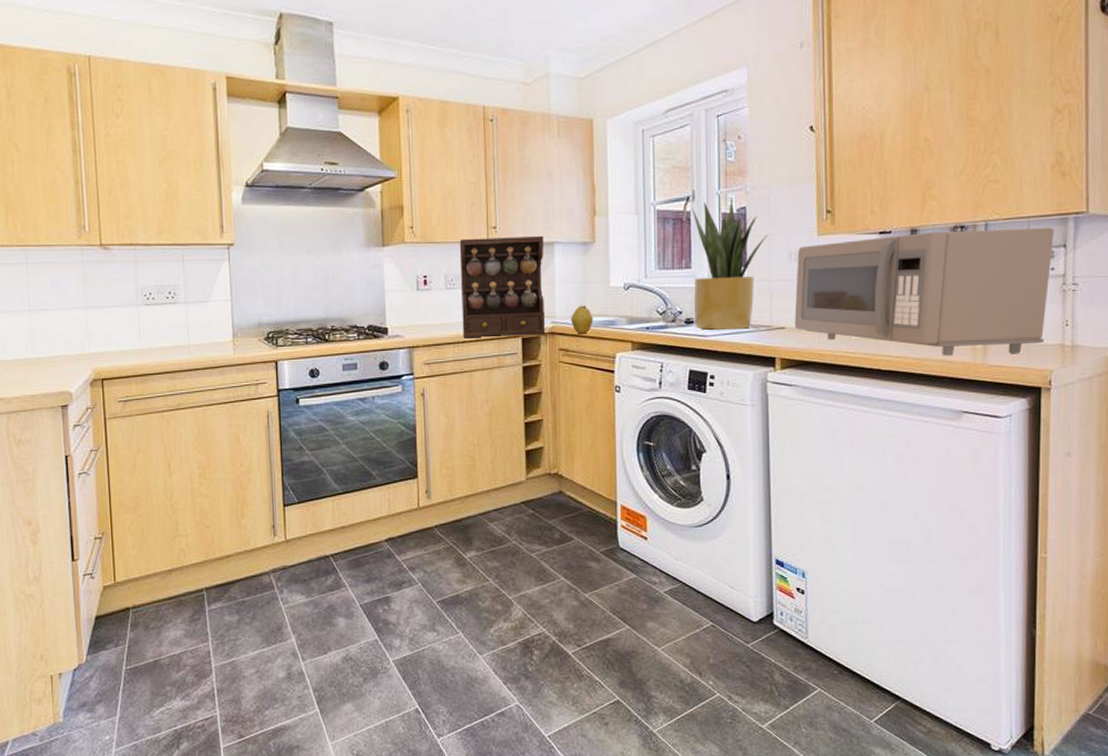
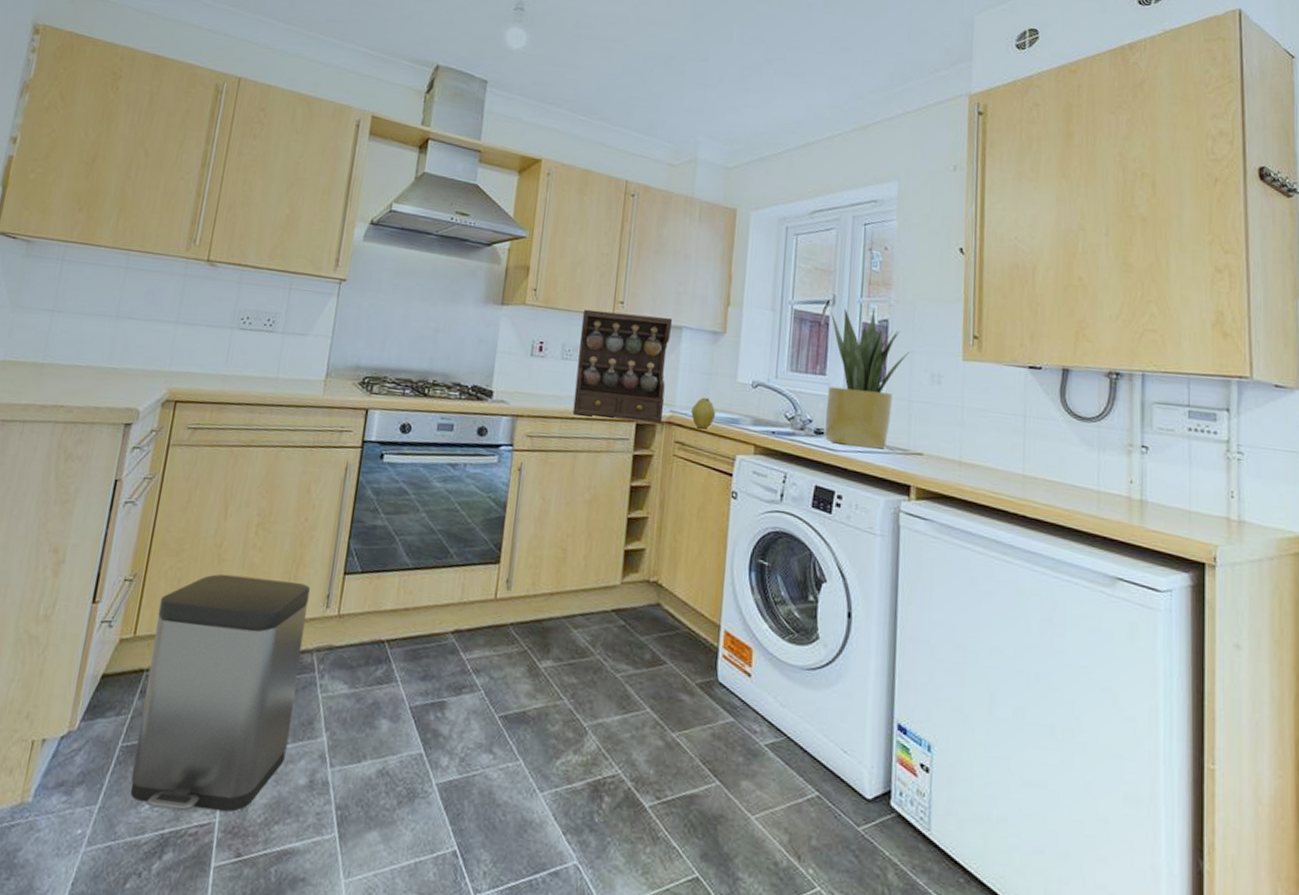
pedal bin: none [130,519,264,711] -> present [130,574,310,812]
microwave: present [794,227,1055,356] -> none [933,369,1217,522]

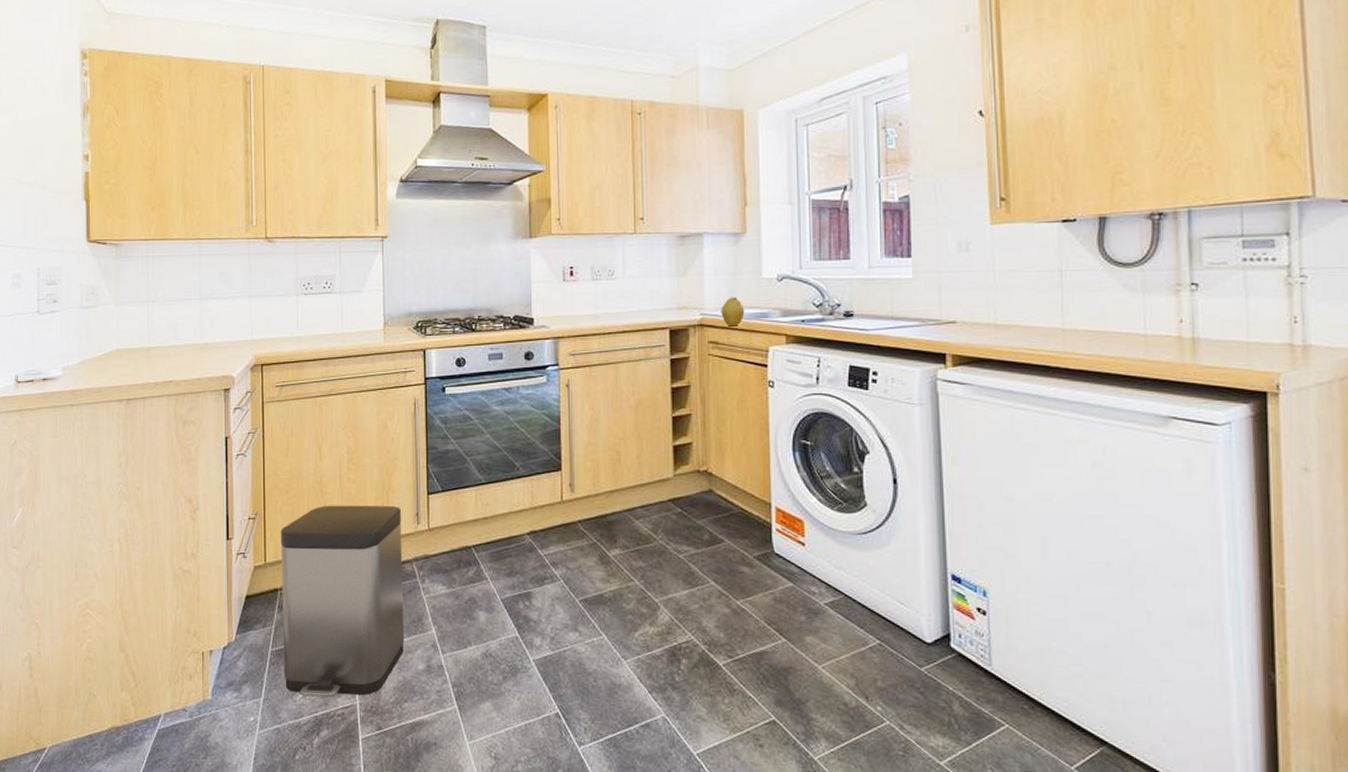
spice rack: present [572,309,673,424] -> none [606,226,694,330]
planter: present [825,308,911,449] -> none [850,186,935,323]

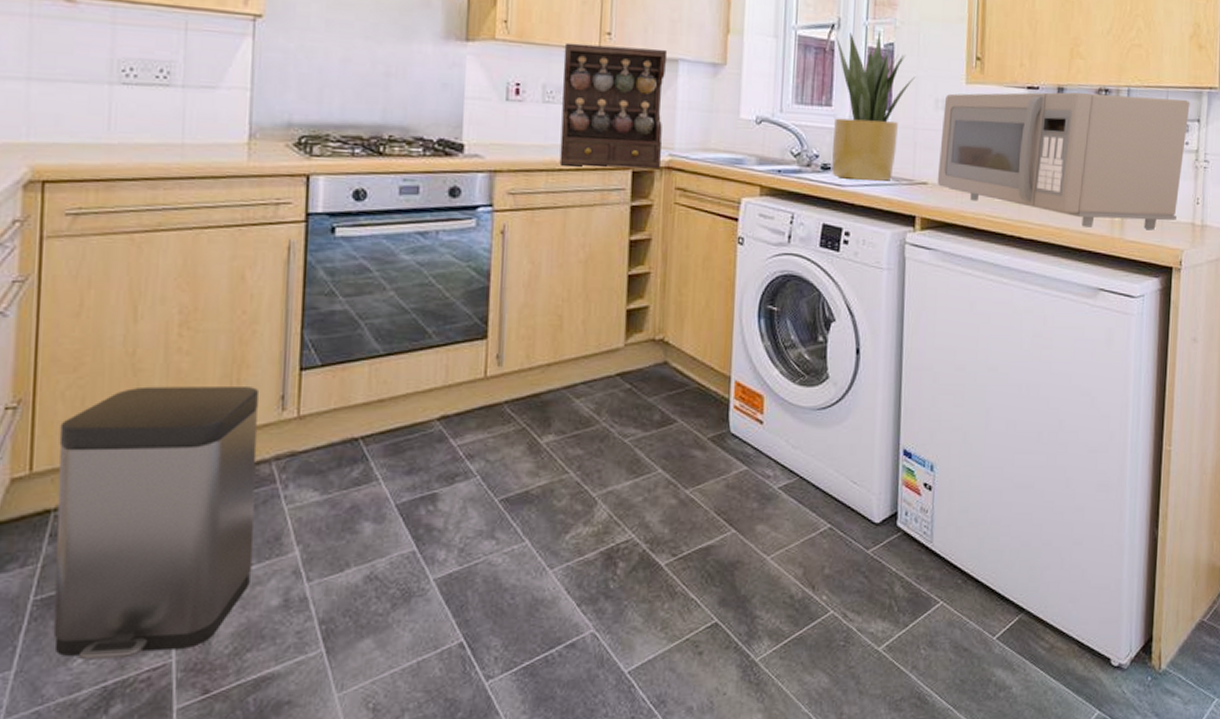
spice rack: none [606,226,694,330] -> present [559,42,668,170]
fruit: present [721,297,745,327] -> none [692,137,719,172]
planter: none [850,186,935,323] -> present [831,31,916,181]
microwave: none [966,213,1274,355] -> present [937,92,1190,231]

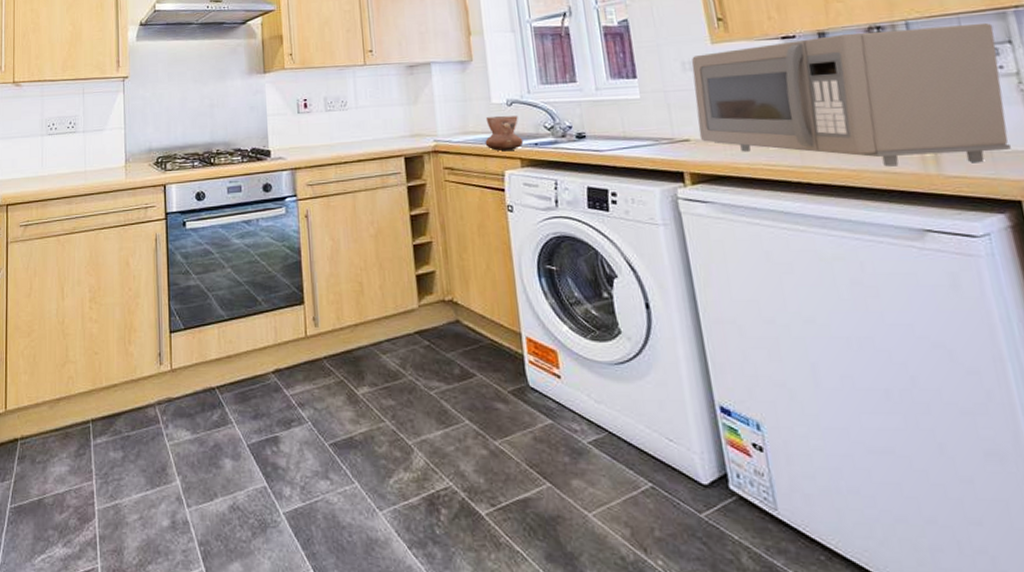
pedal bin: present [53,386,260,661] -> none [21,346,148,560]
spice rack: present [559,42,668,170] -> none [337,56,428,159]
ceramic jug: none [725,133,767,175] -> present [485,115,524,151]
planter: present [831,31,916,181] -> none [570,11,657,145]

